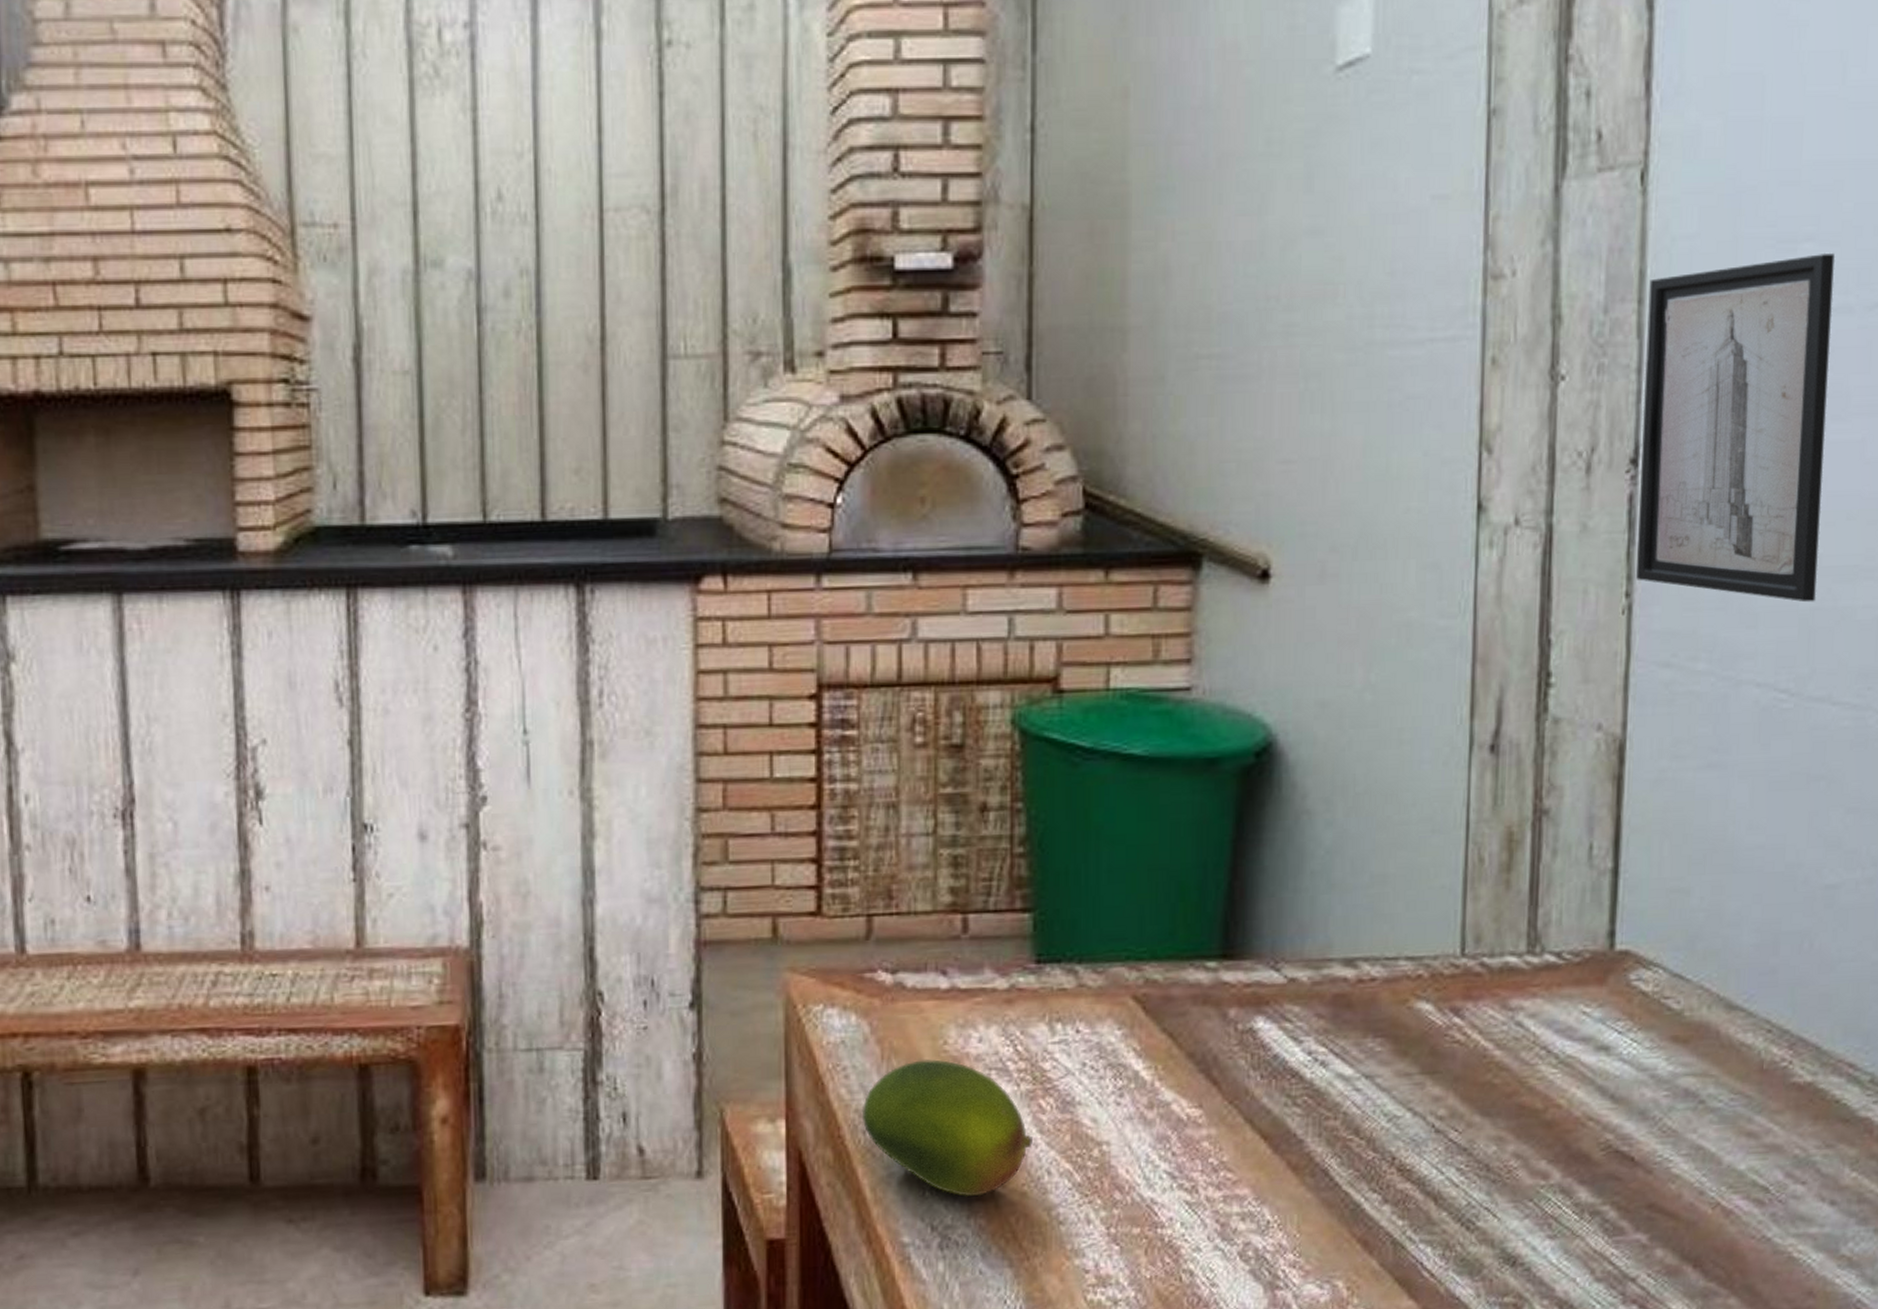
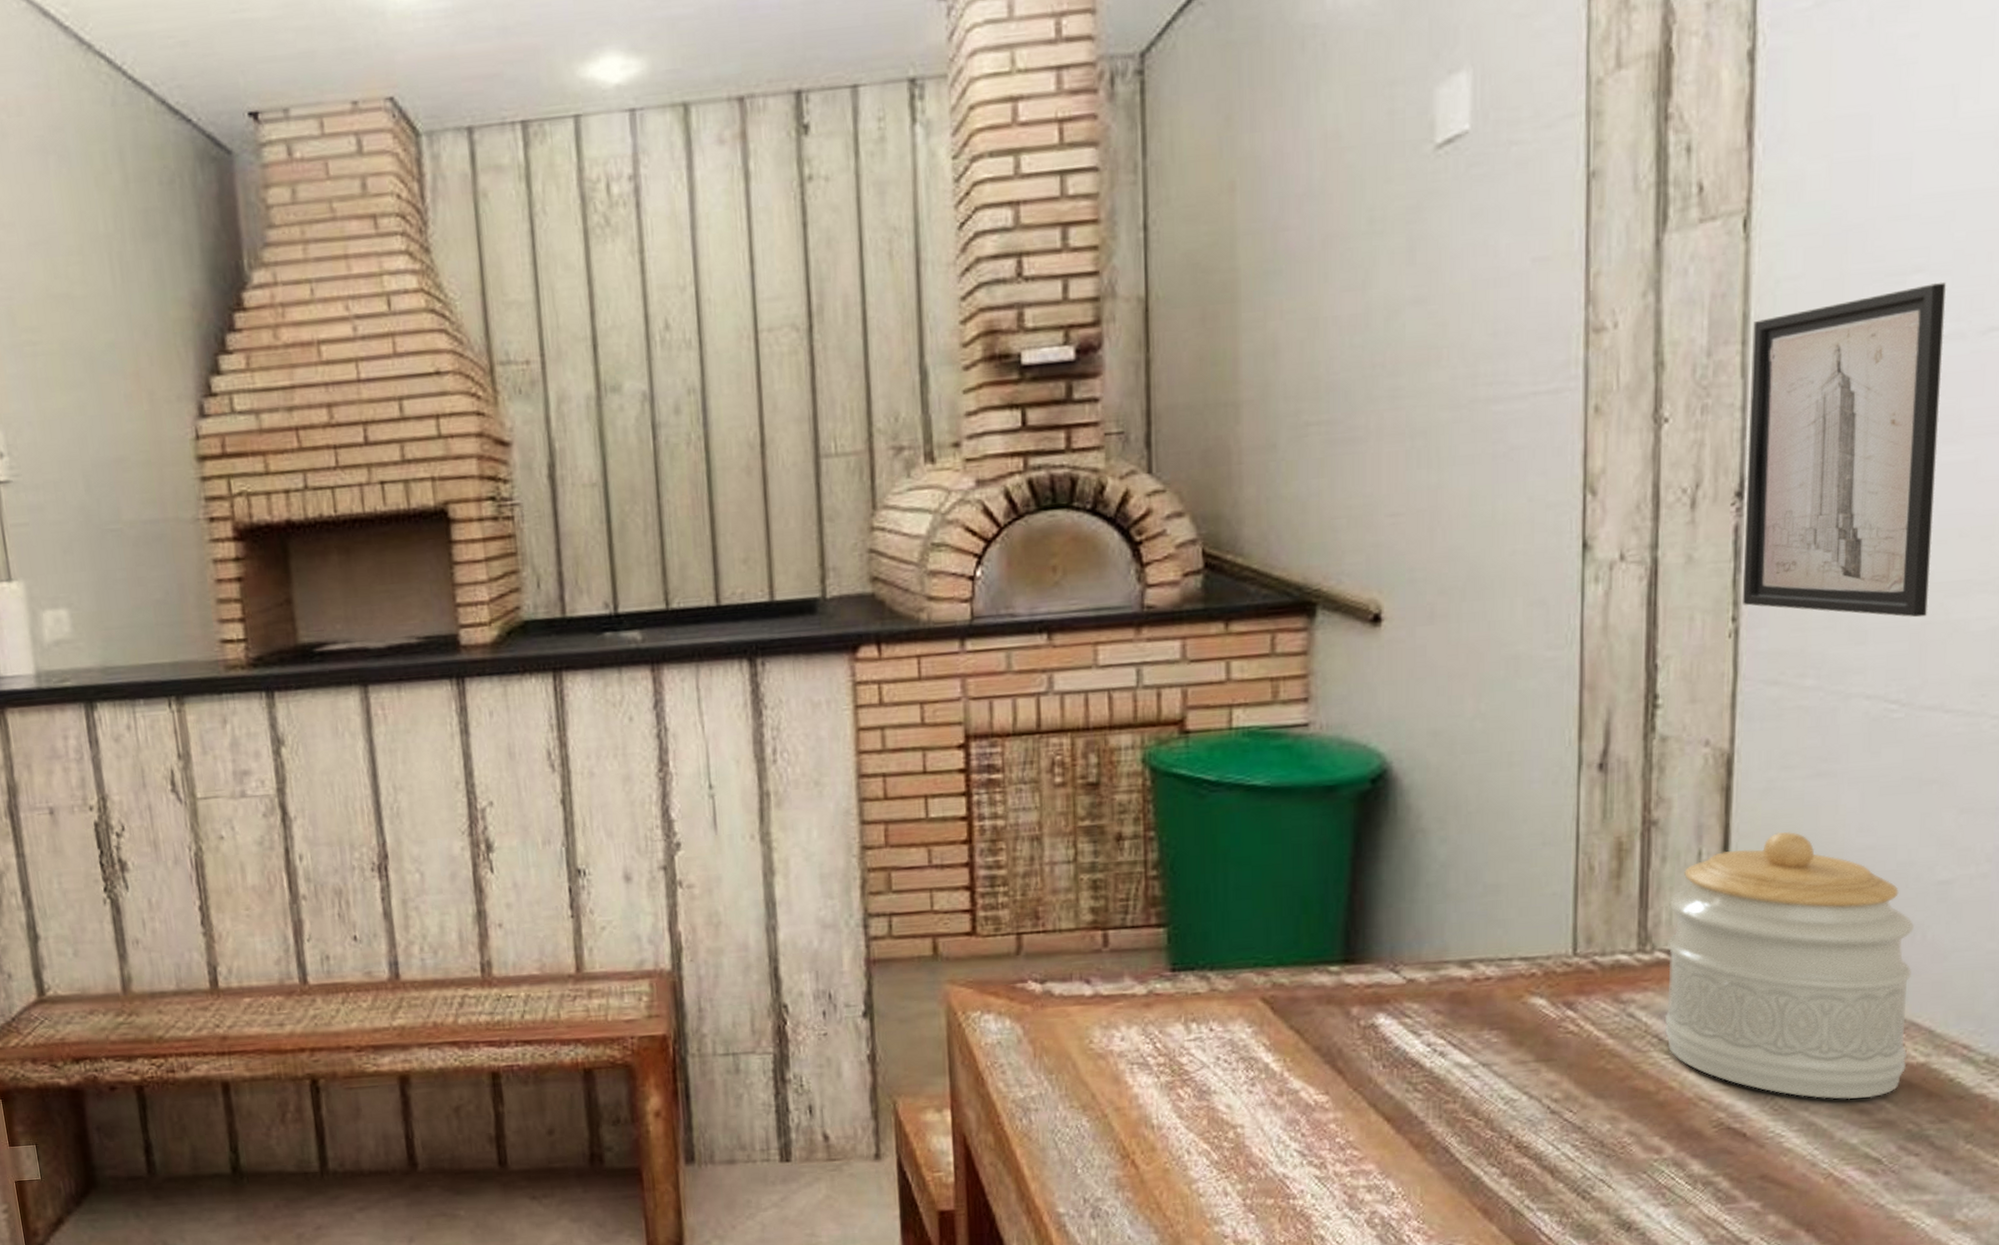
fruit: present [861,1059,1032,1198] -> none [1018,1056,1173,1174]
jar: none [1553,826,1802,1122] -> present [1664,832,1914,1100]

